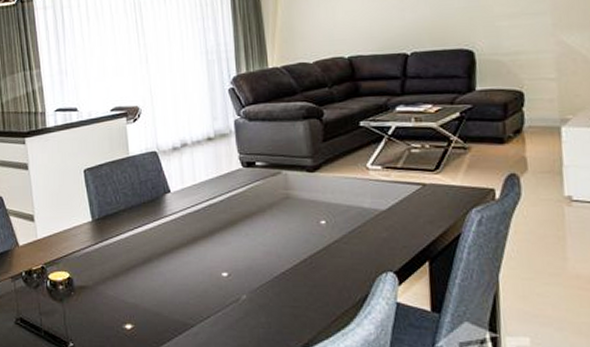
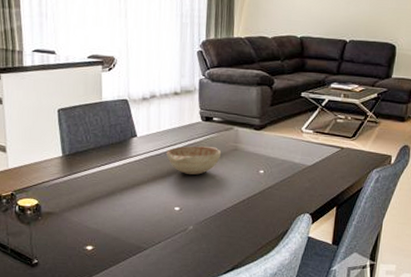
decorative bowl: none [206,197,271,233] -> present [166,146,222,175]

